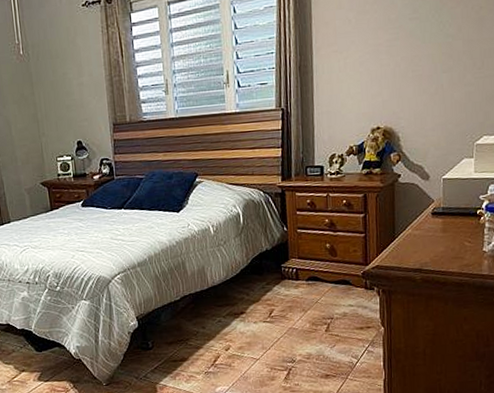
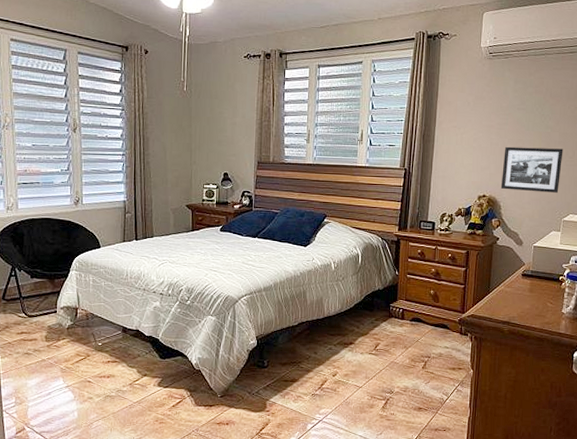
picture frame: none [397,59,470,118] -> present [500,146,563,193]

